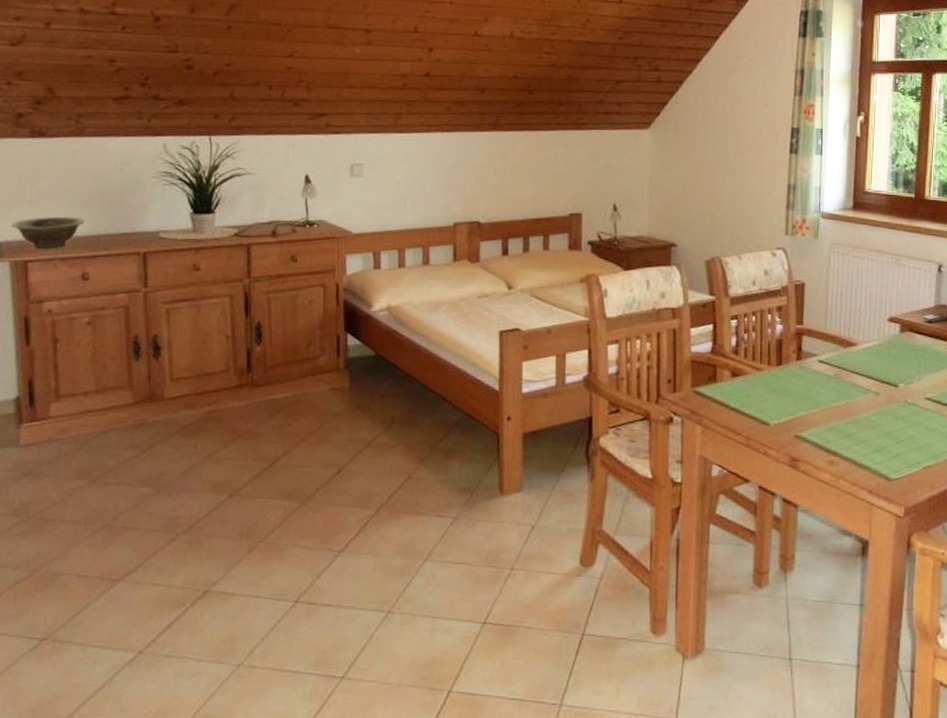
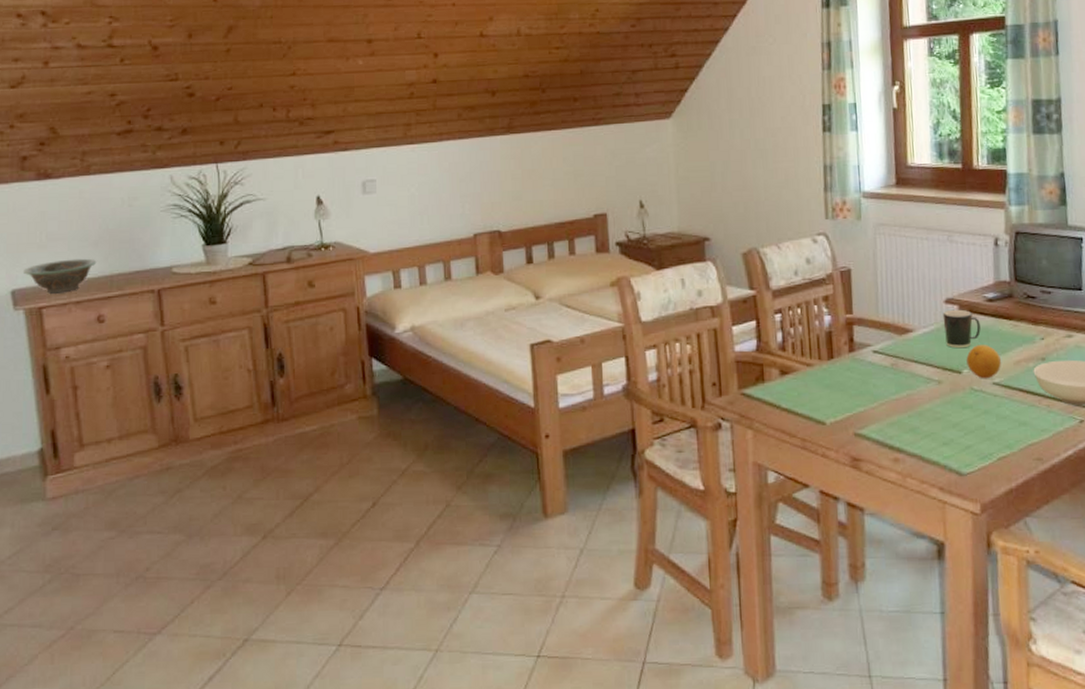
mug: none [885,327,918,364] -> present [942,309,981,349]
fruit: none [903,362,934,394] -> present [966,345,1001,379]

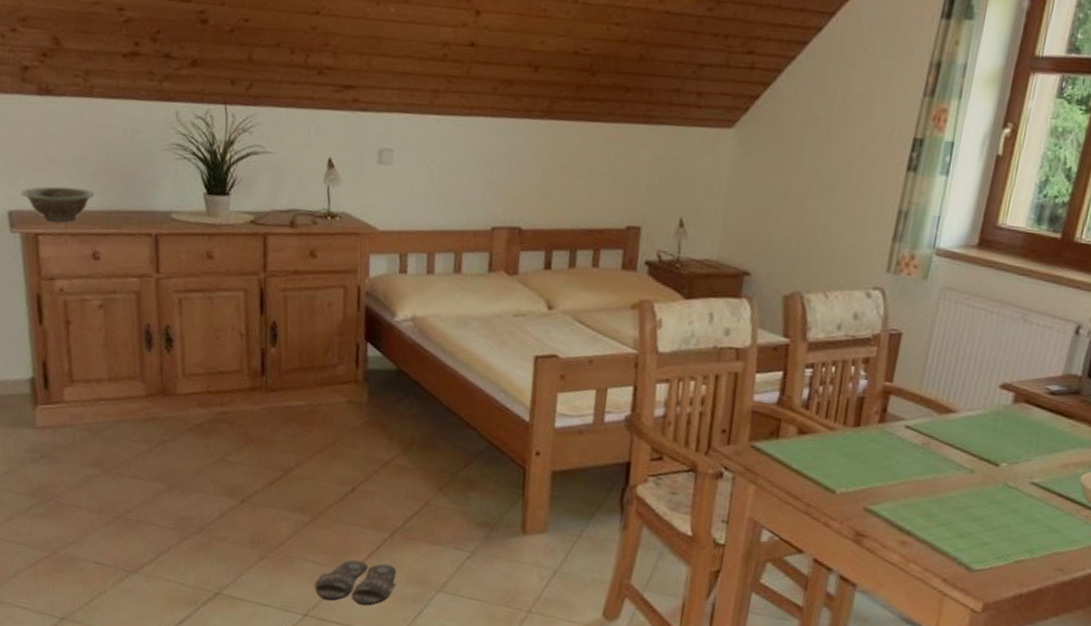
slippers: none [346,575,428,624] -> present [315,559,397,606]
mug: present [942,309,981,349] -> none [989,395,1035,441]
fruit: present [966,345,1001,379] -> none [1007,439,1048,478]

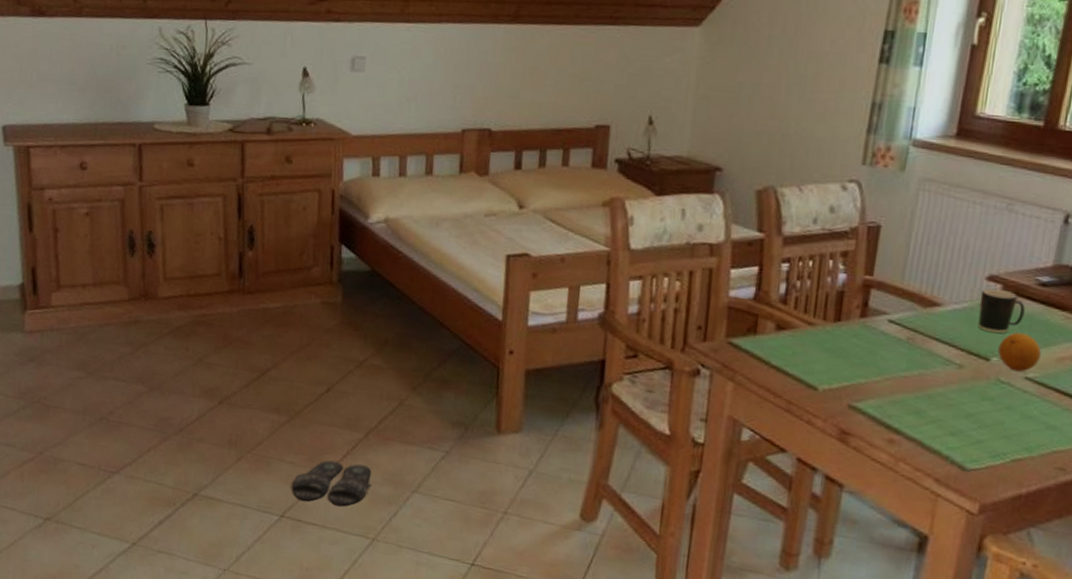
decorative bowl: present [20,186,95,222] -> none [13,101,83,135]
mug: none [989,395,1035,441] -> present [978,288,1025,334]
fruit: none [1007,439,1048,478] -> present [998,332,1041,372]

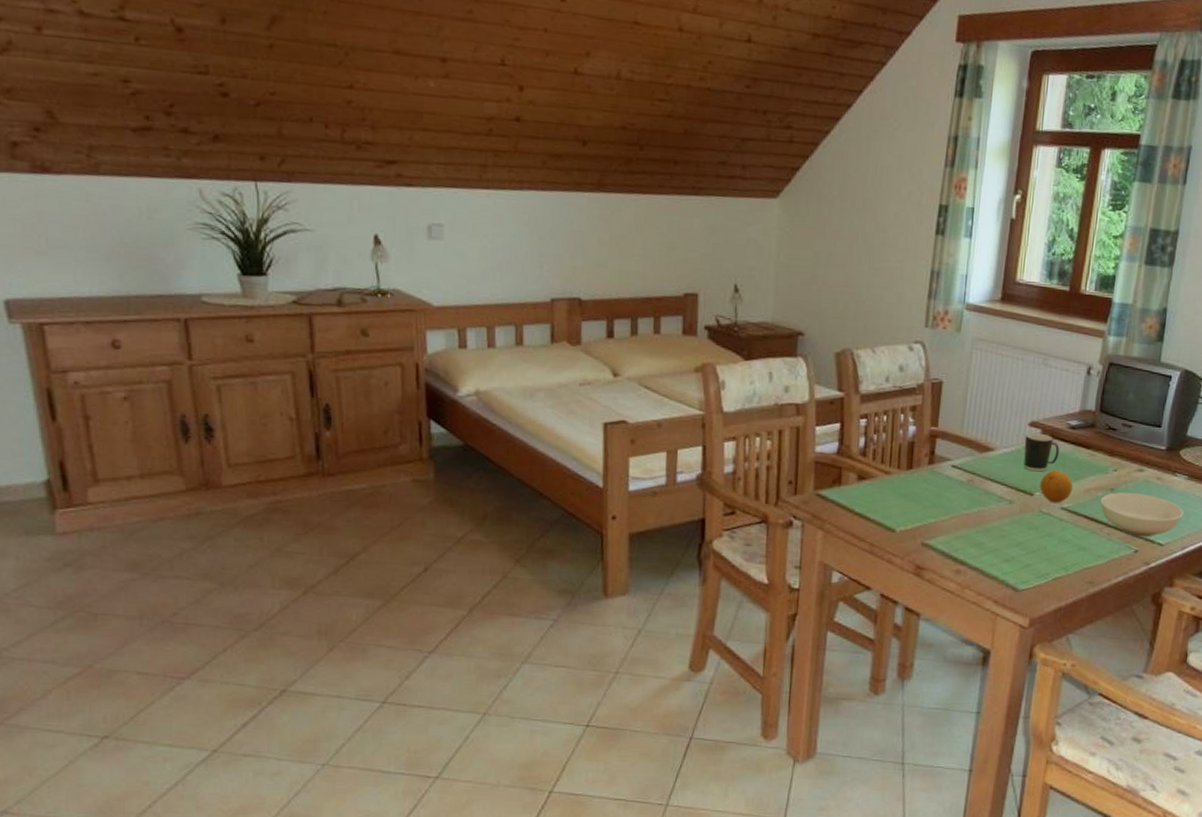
slippers: present [291,460,372,507] -> none [392,640,479,685]

